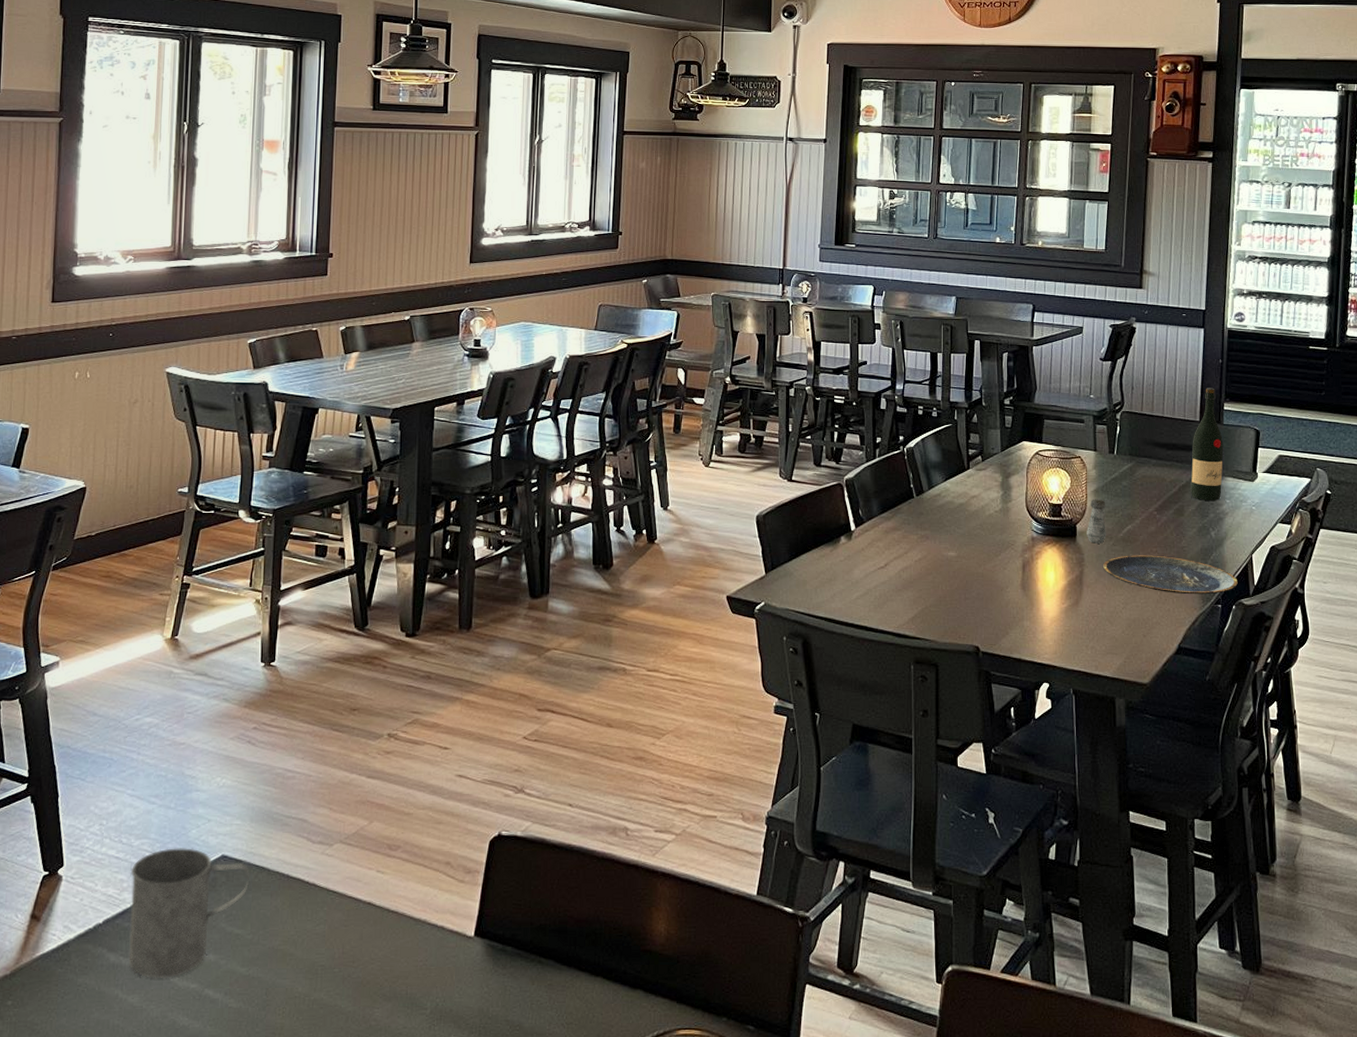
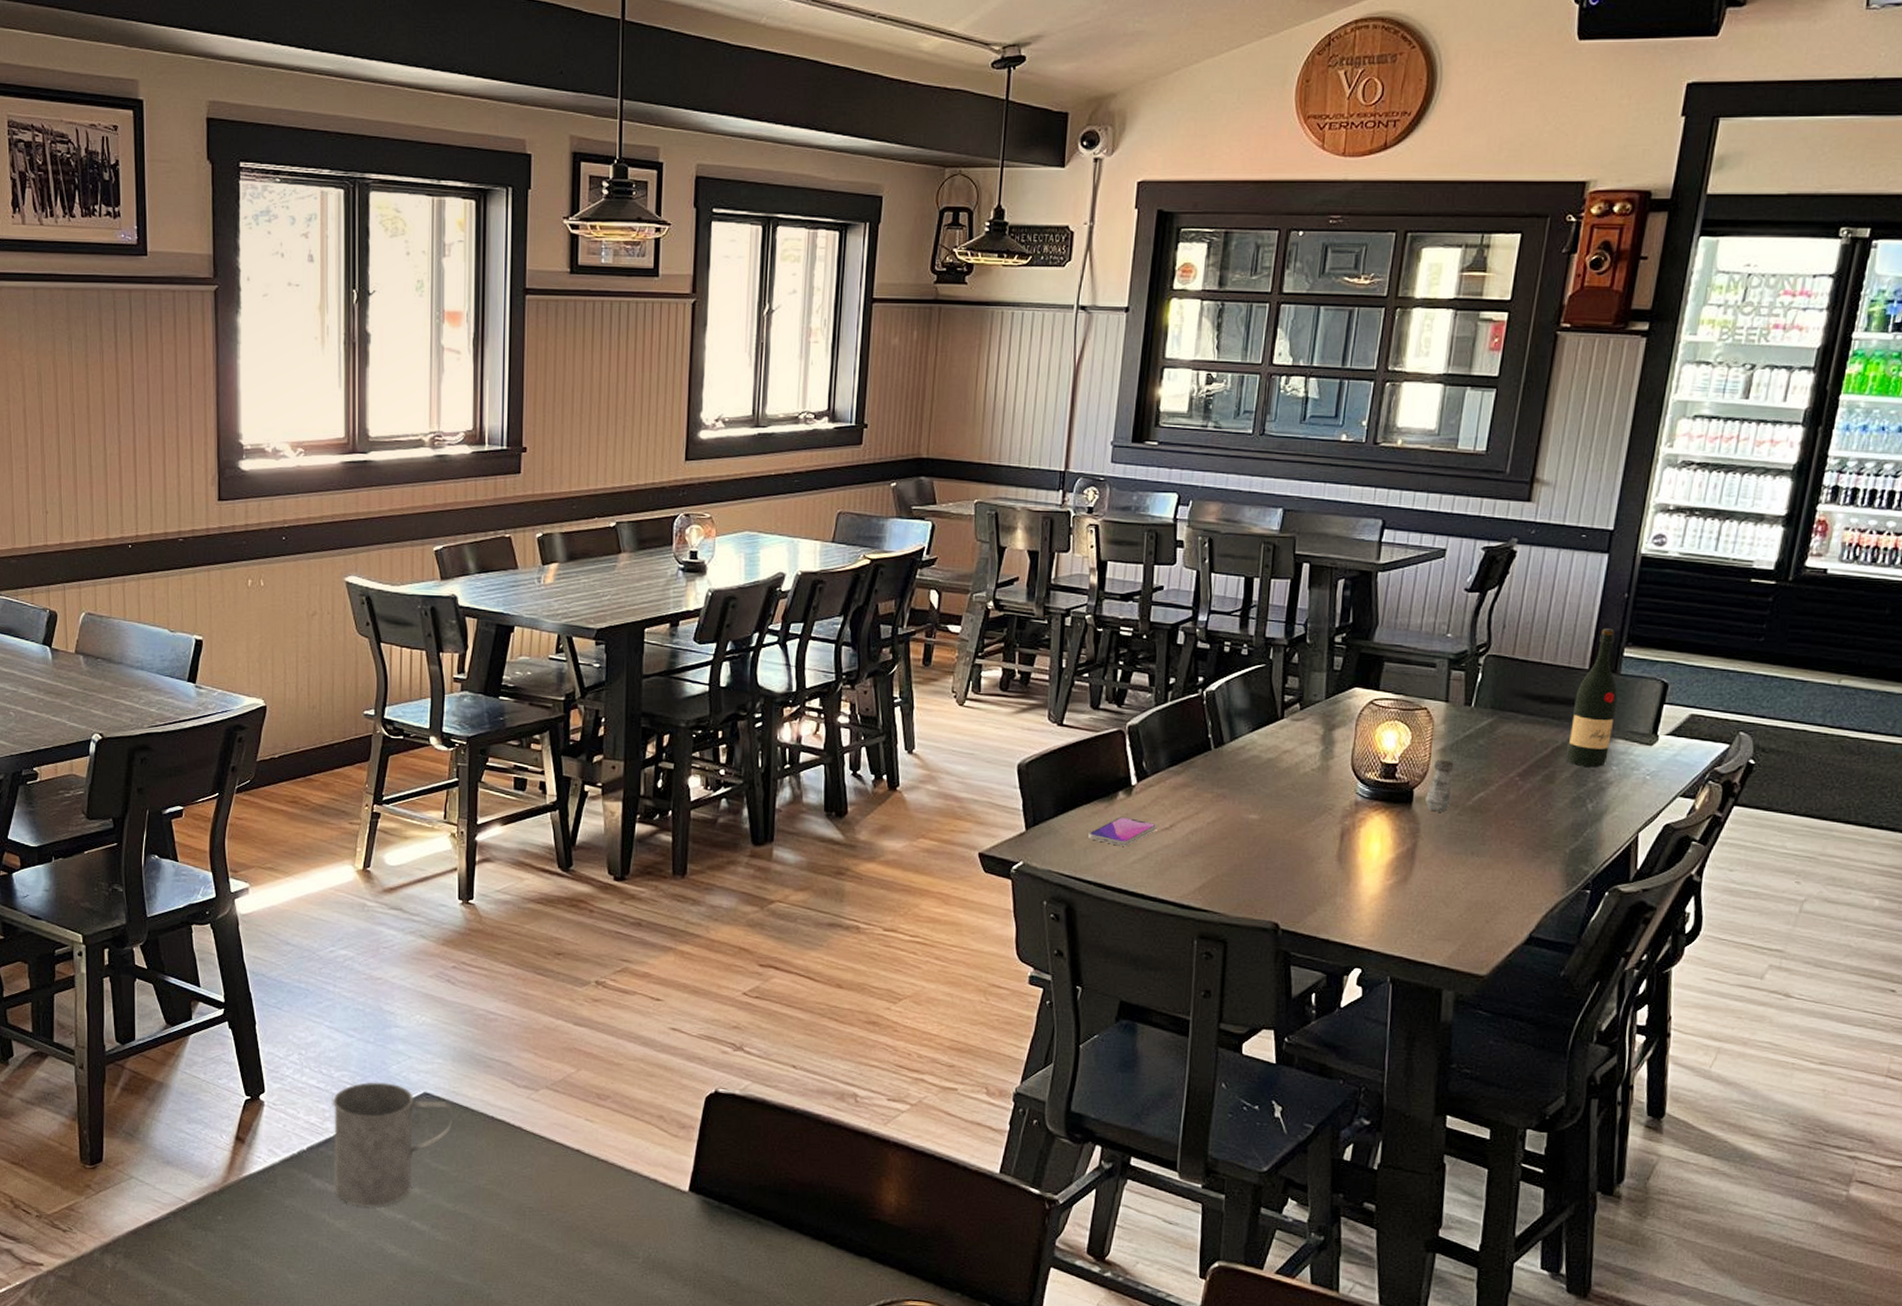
smartphone: none [818,558,874,584] -> present [1088,816,1158,846]
plate: present [1103,555,1238,595] -> none [1443,827,1616,878]

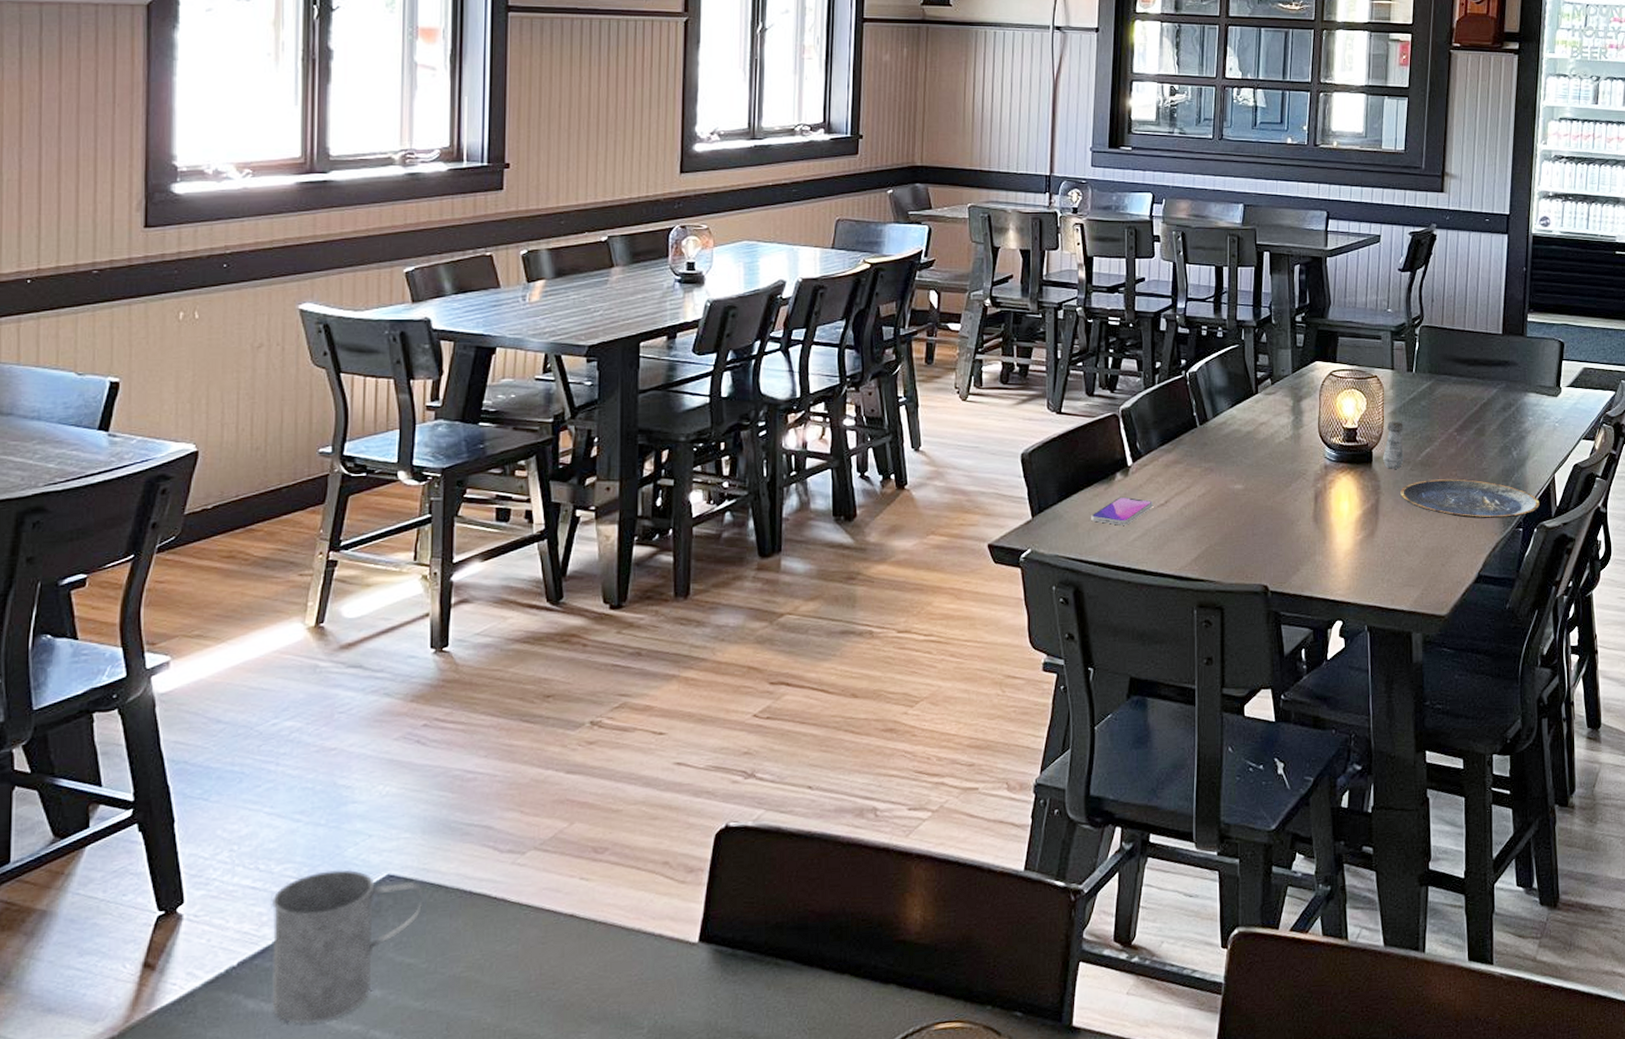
plate: none [1443,827,1616,878] -> present [1400,479,1540,519]
wine bottle: present [1566,628,1618,768] -> none [1492,298,1526,419]

